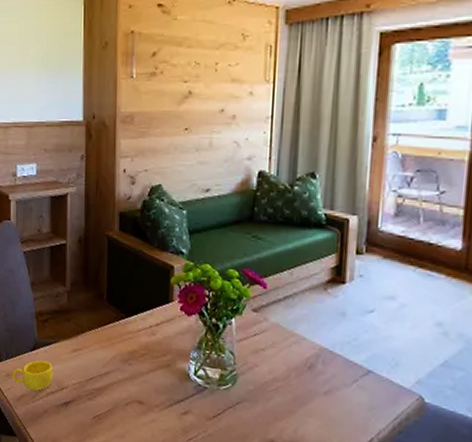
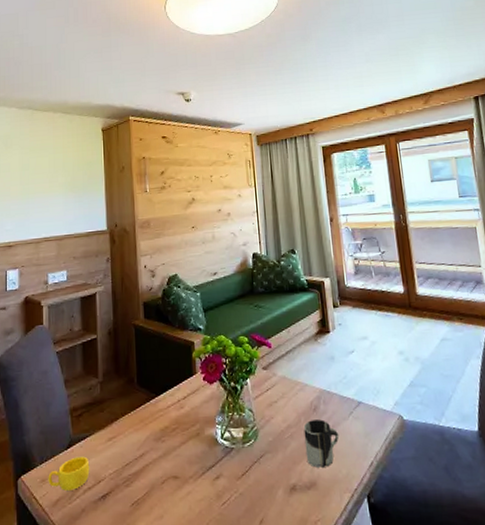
cup: none [290,378,336,431] -> present [303,419,339,468]

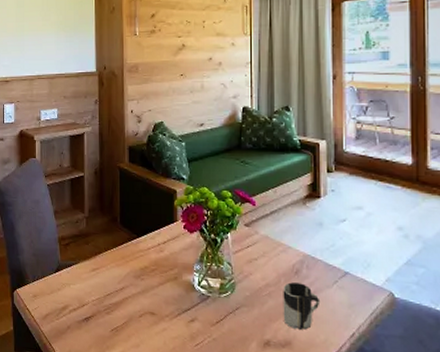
cup: present [48,456,90,491] -> none [39,280,75,309]

